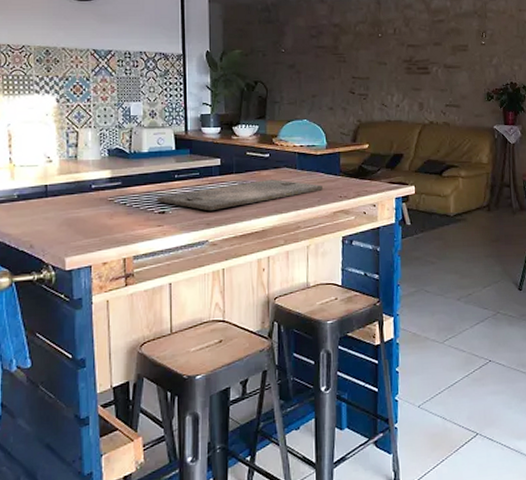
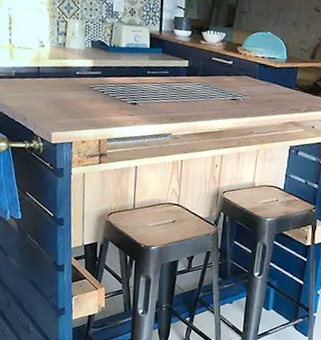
cutting board: present [156,179,322,211] -> none [130,85,278,108]

